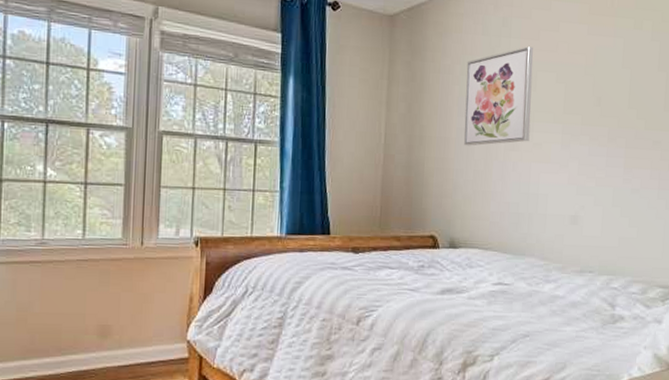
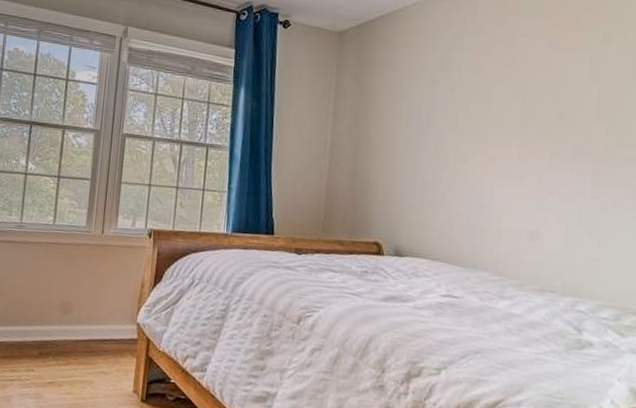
wall art: present [464,46,533,146] -> none [412,60,488,157]

